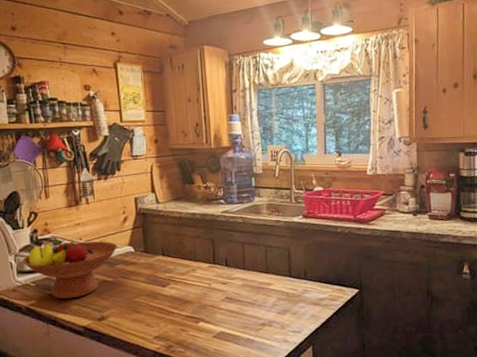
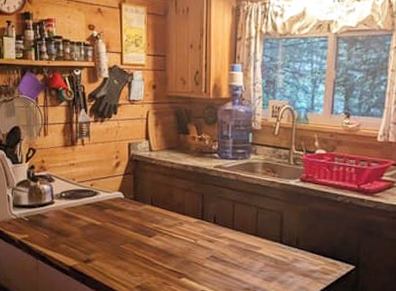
fruit bowl: present [22,239,118,299] -> none [18,178,108,238]

